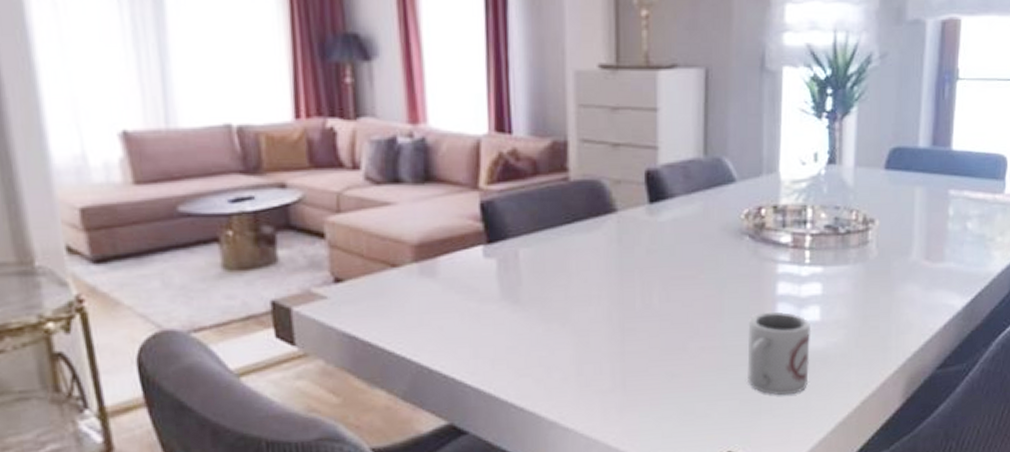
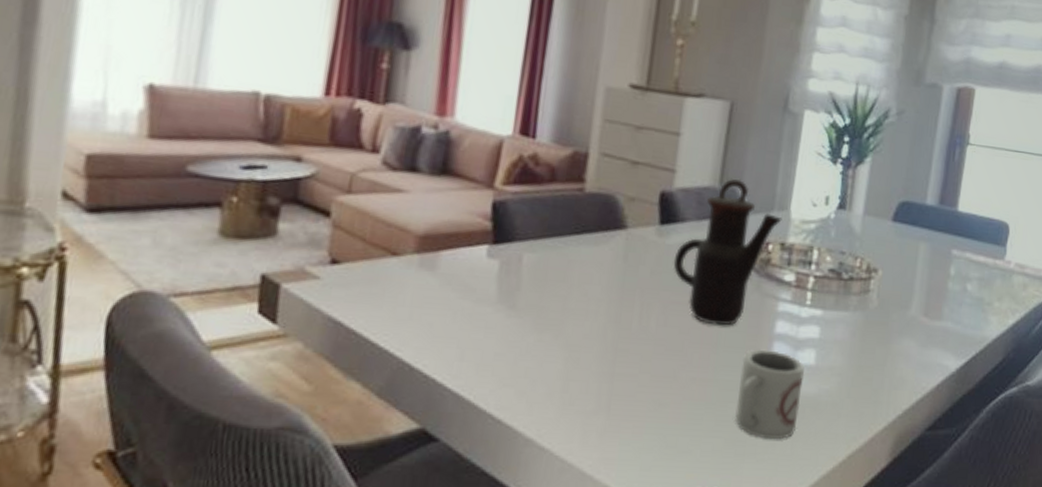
teapot: none [668,147,772,295] -> present [673,179,782,326]

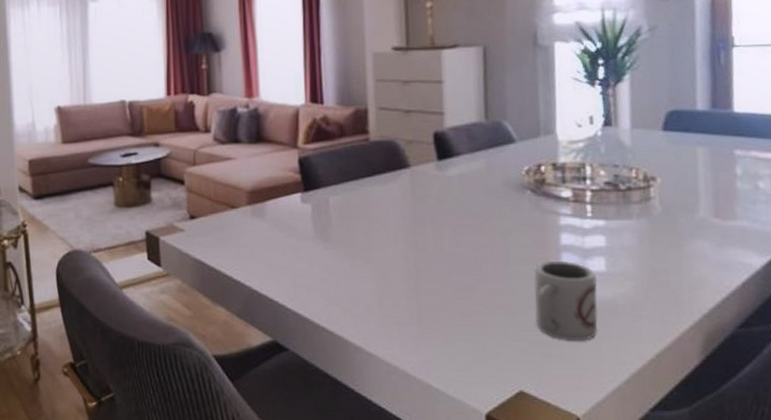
teapot: present [673,179,782,326] -> none [455,112,550,242]

